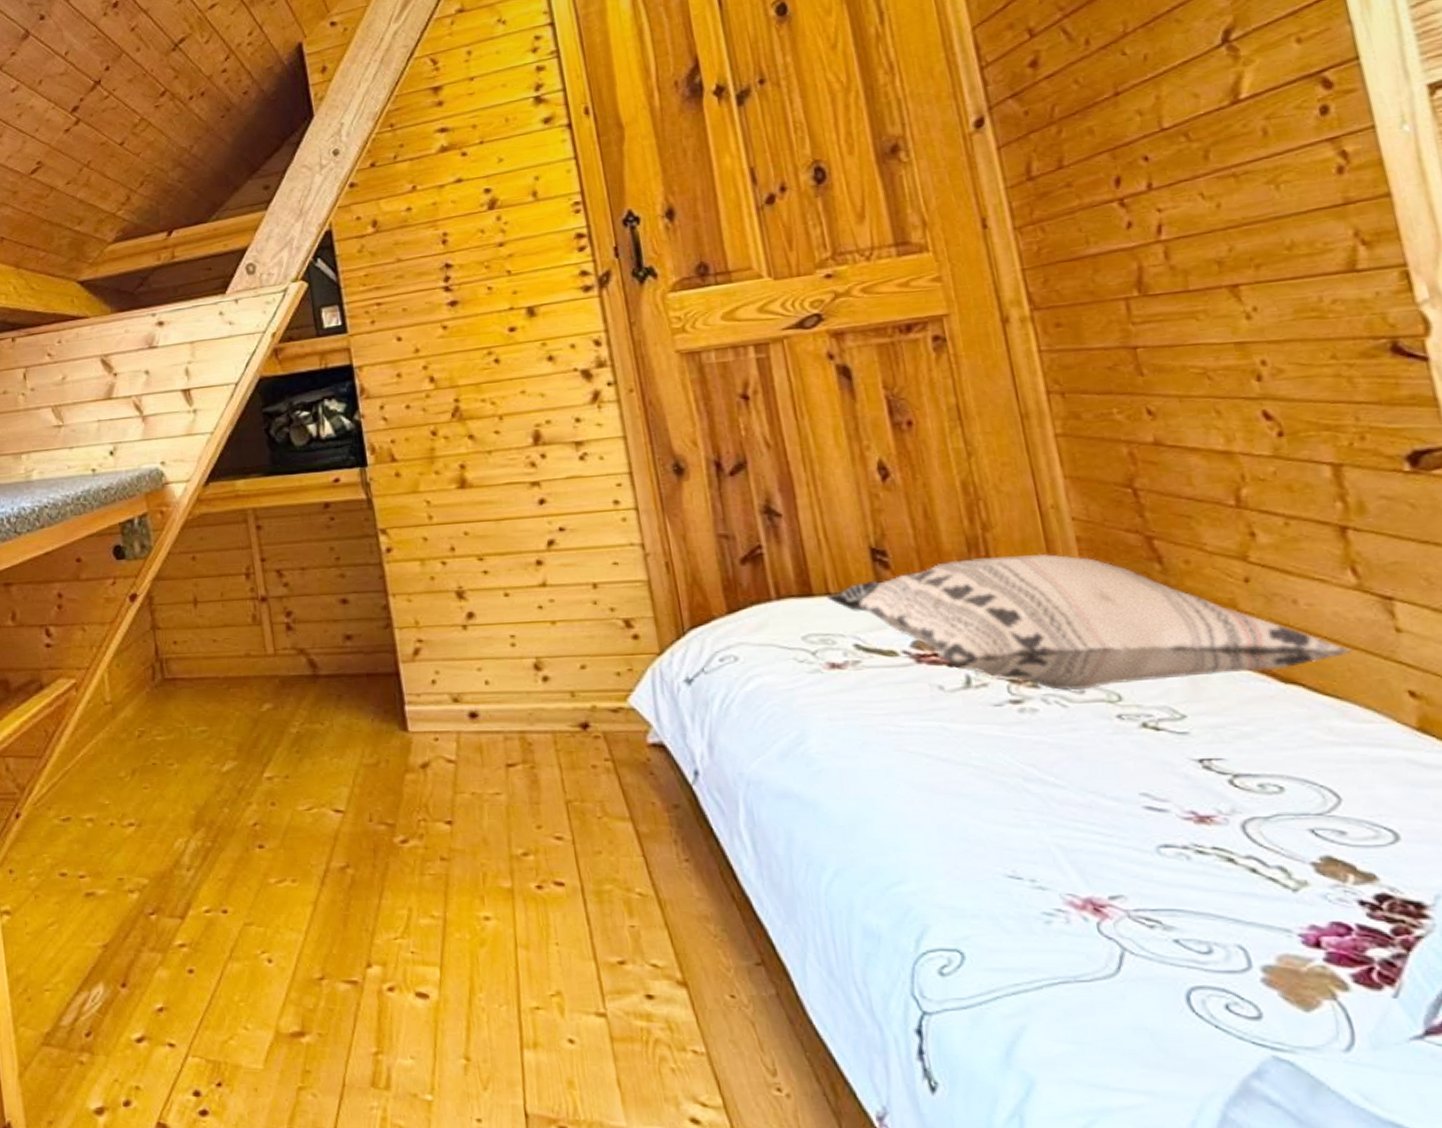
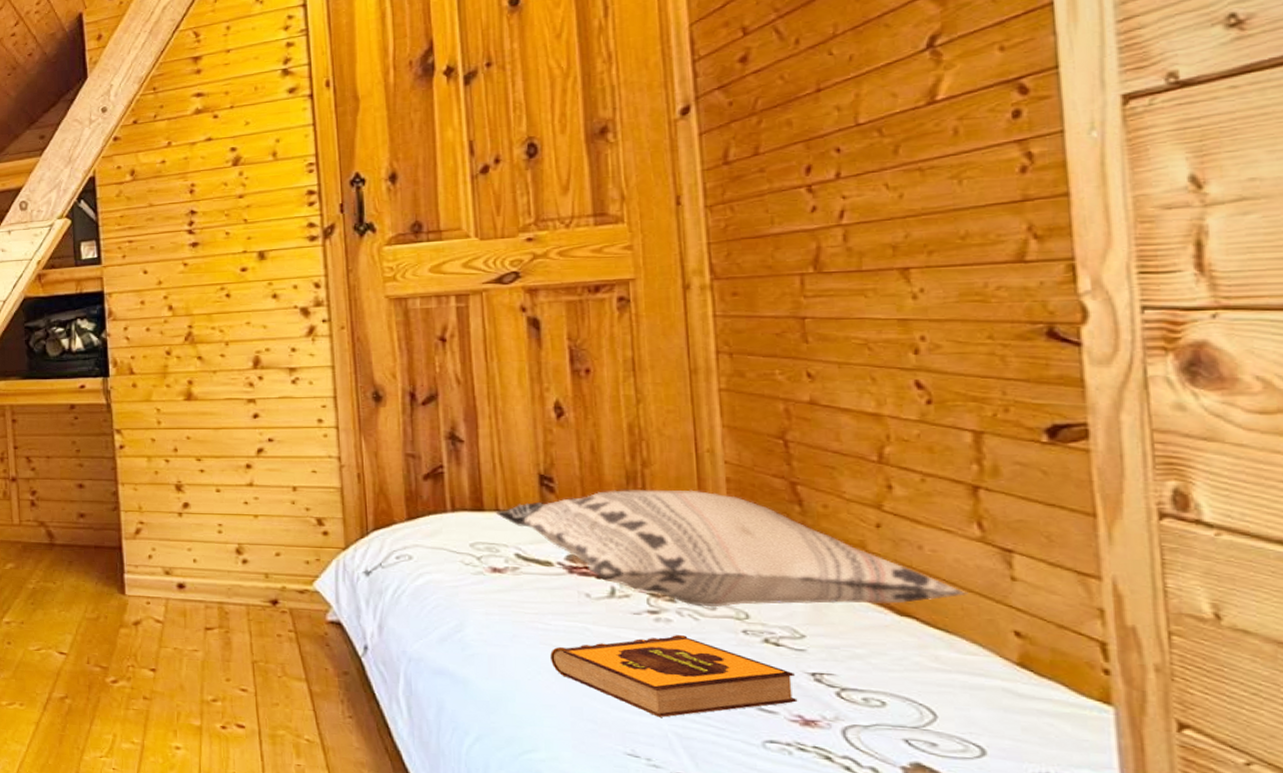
hardback book: none [907,727,1188,828] -> present [550,635,798,717]

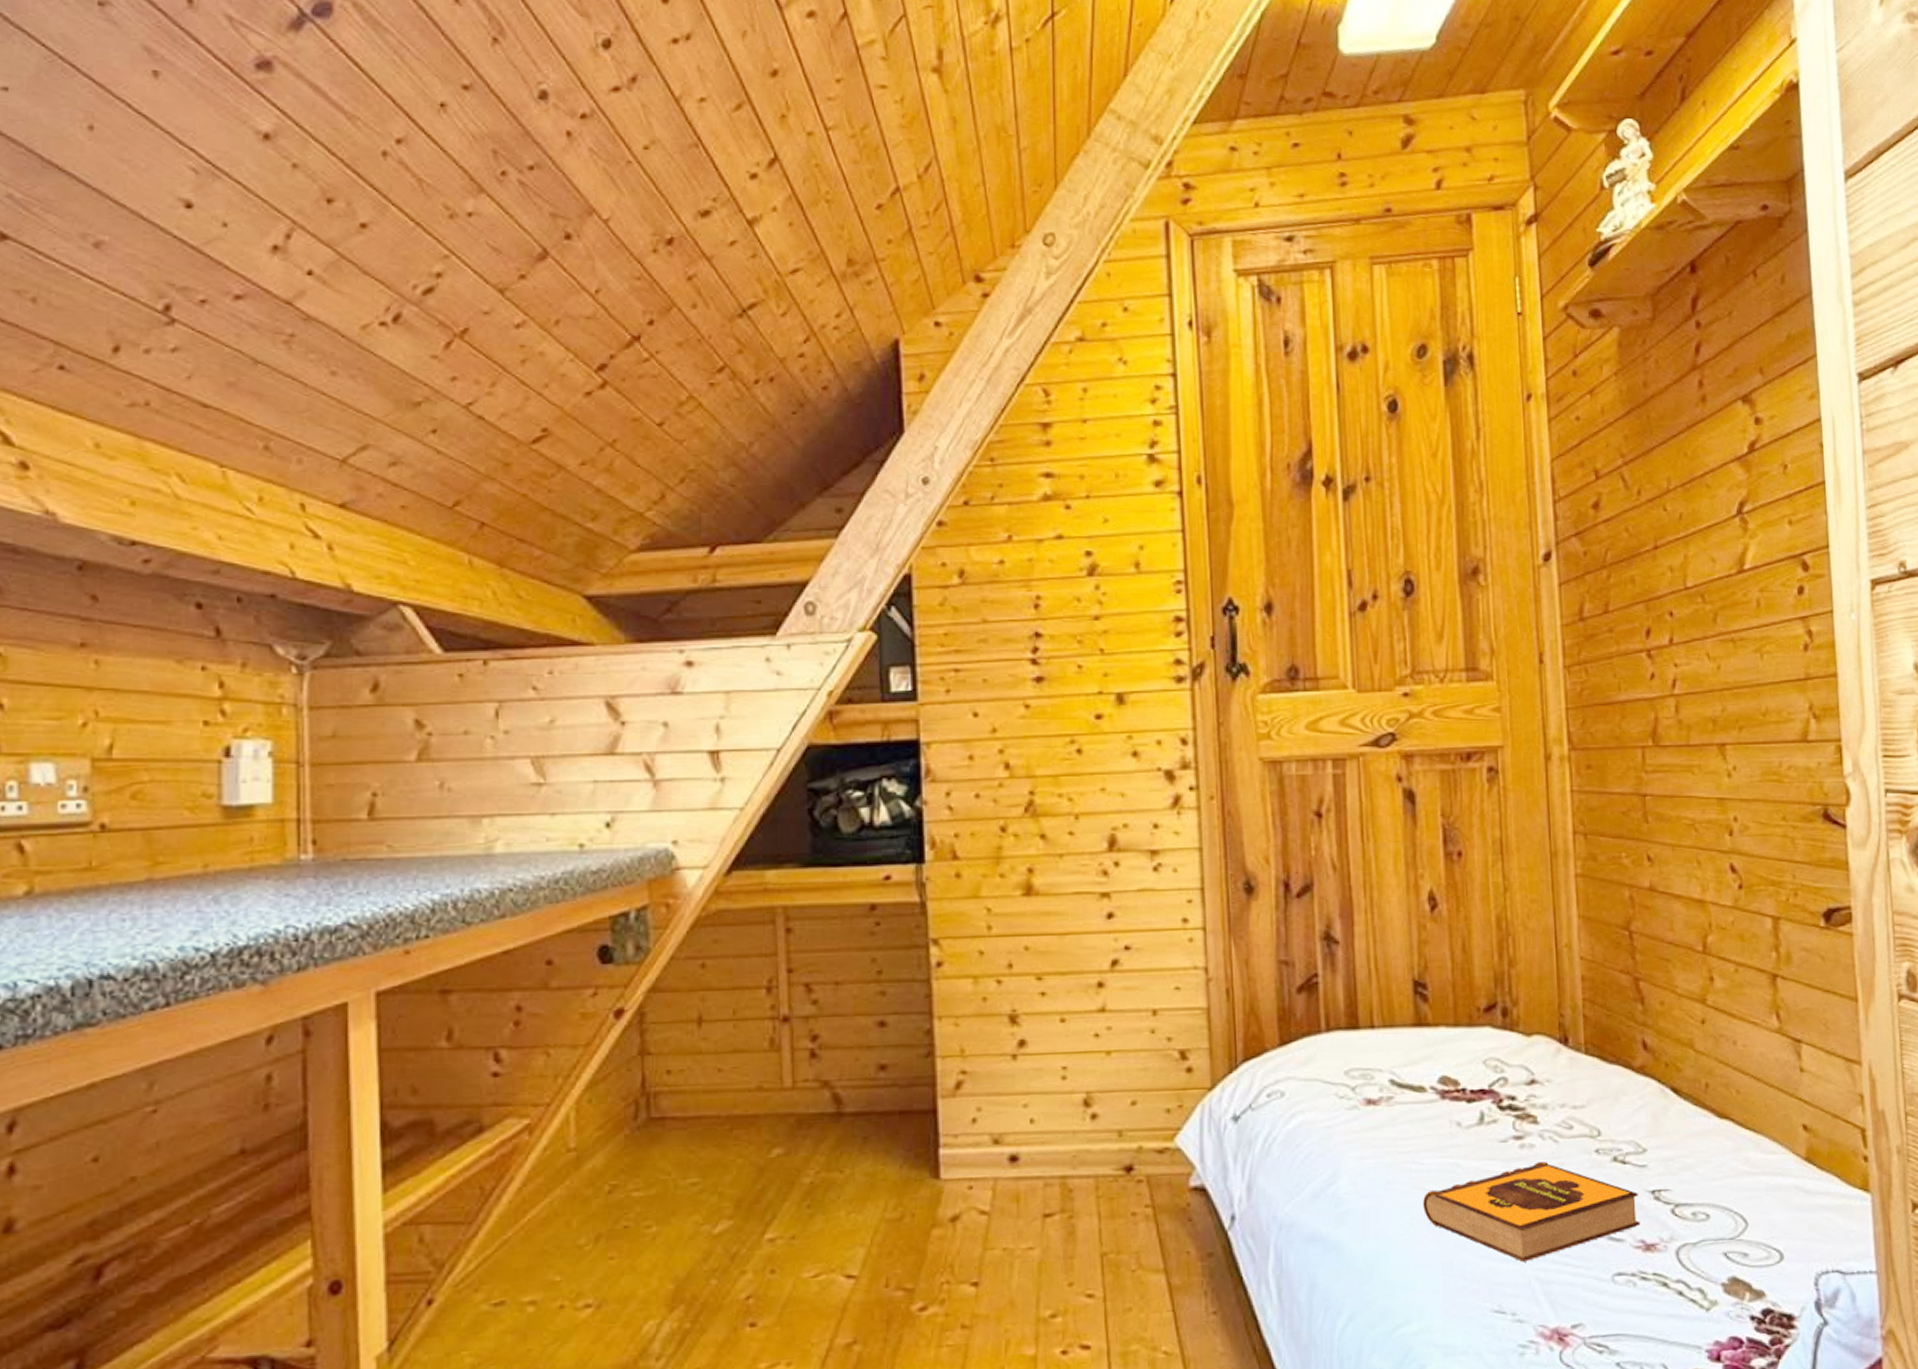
decorative pillow: present [496,489,968,608] -> none [1371,991,1770,1127]

